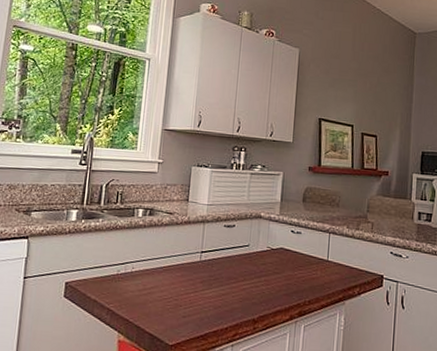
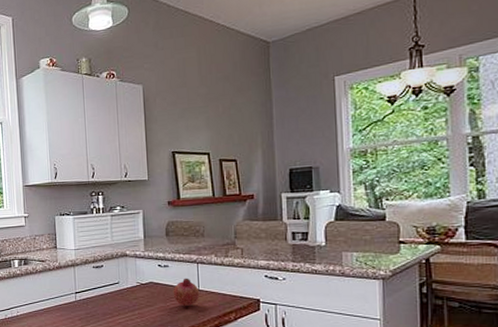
fruit: none [302,247,328,277] -> present [173,278,200,307]

